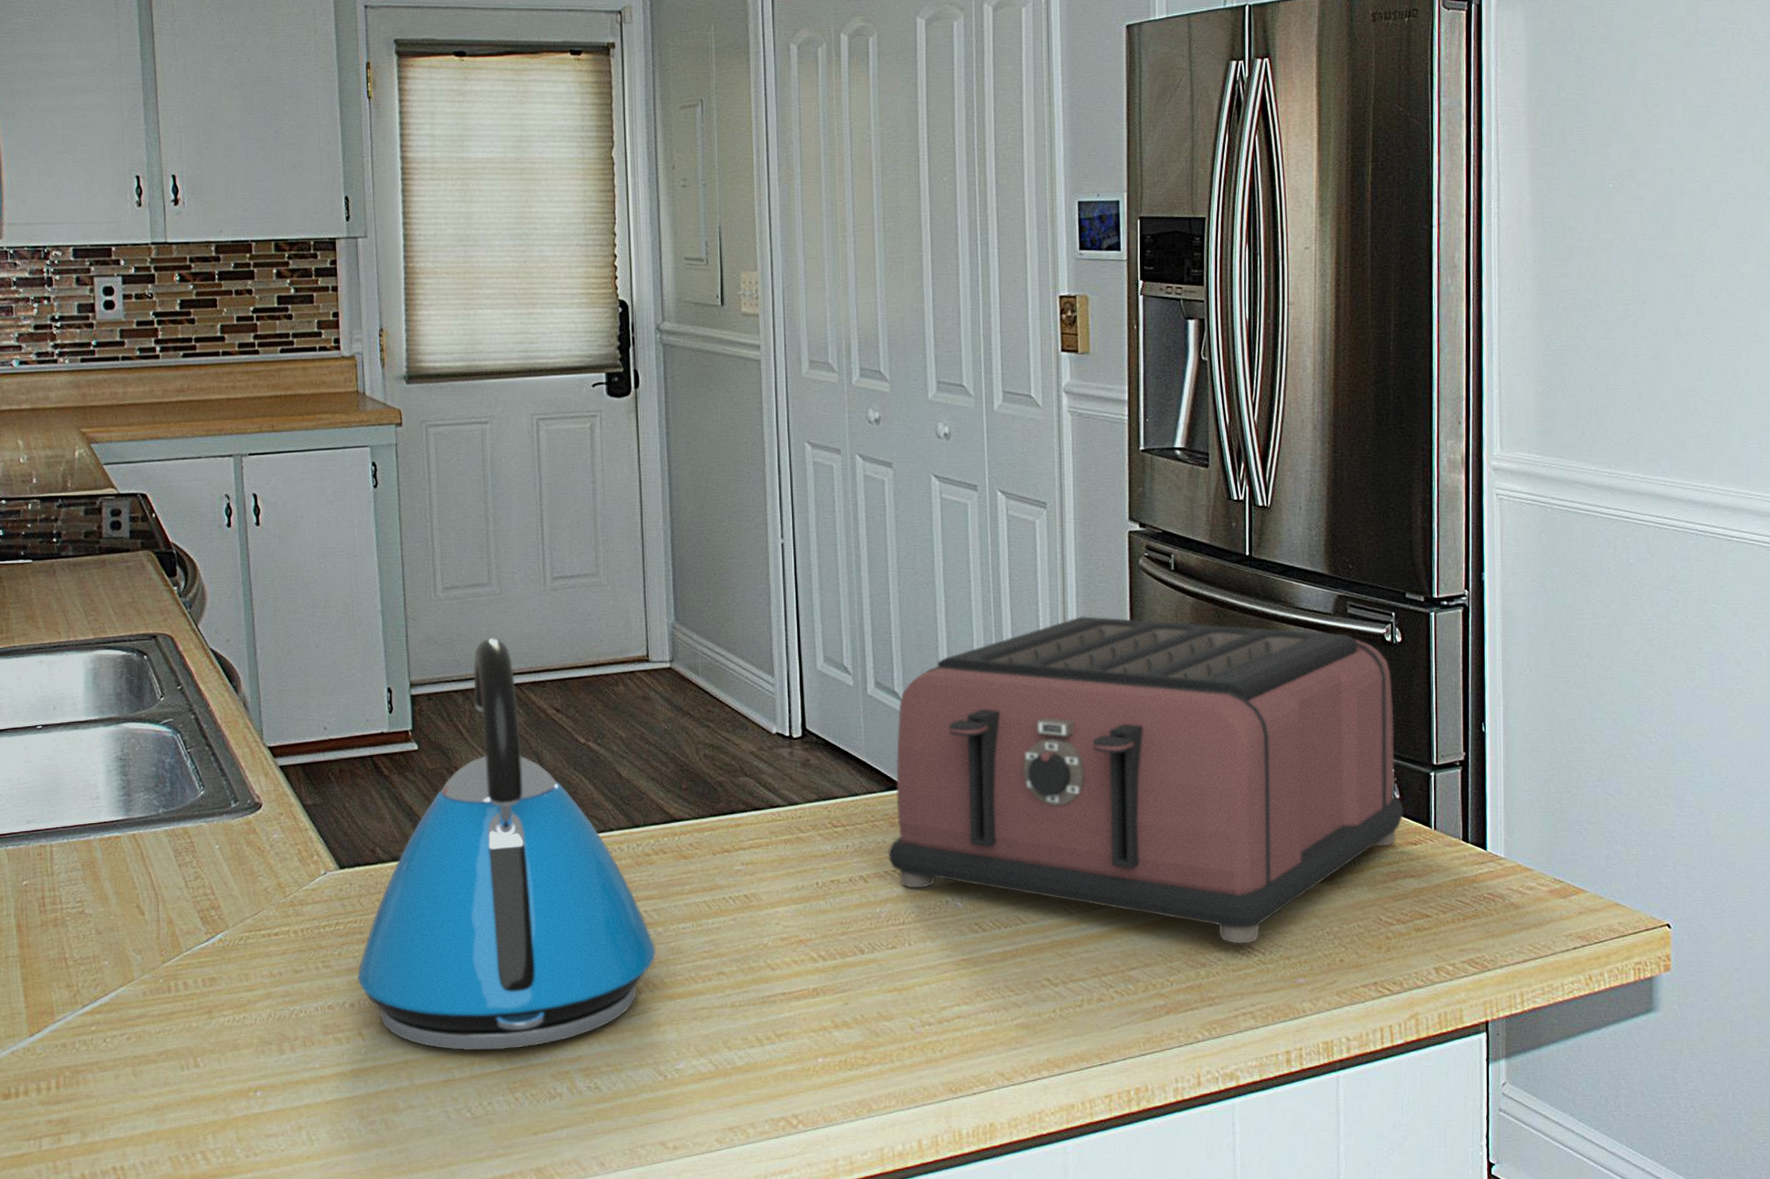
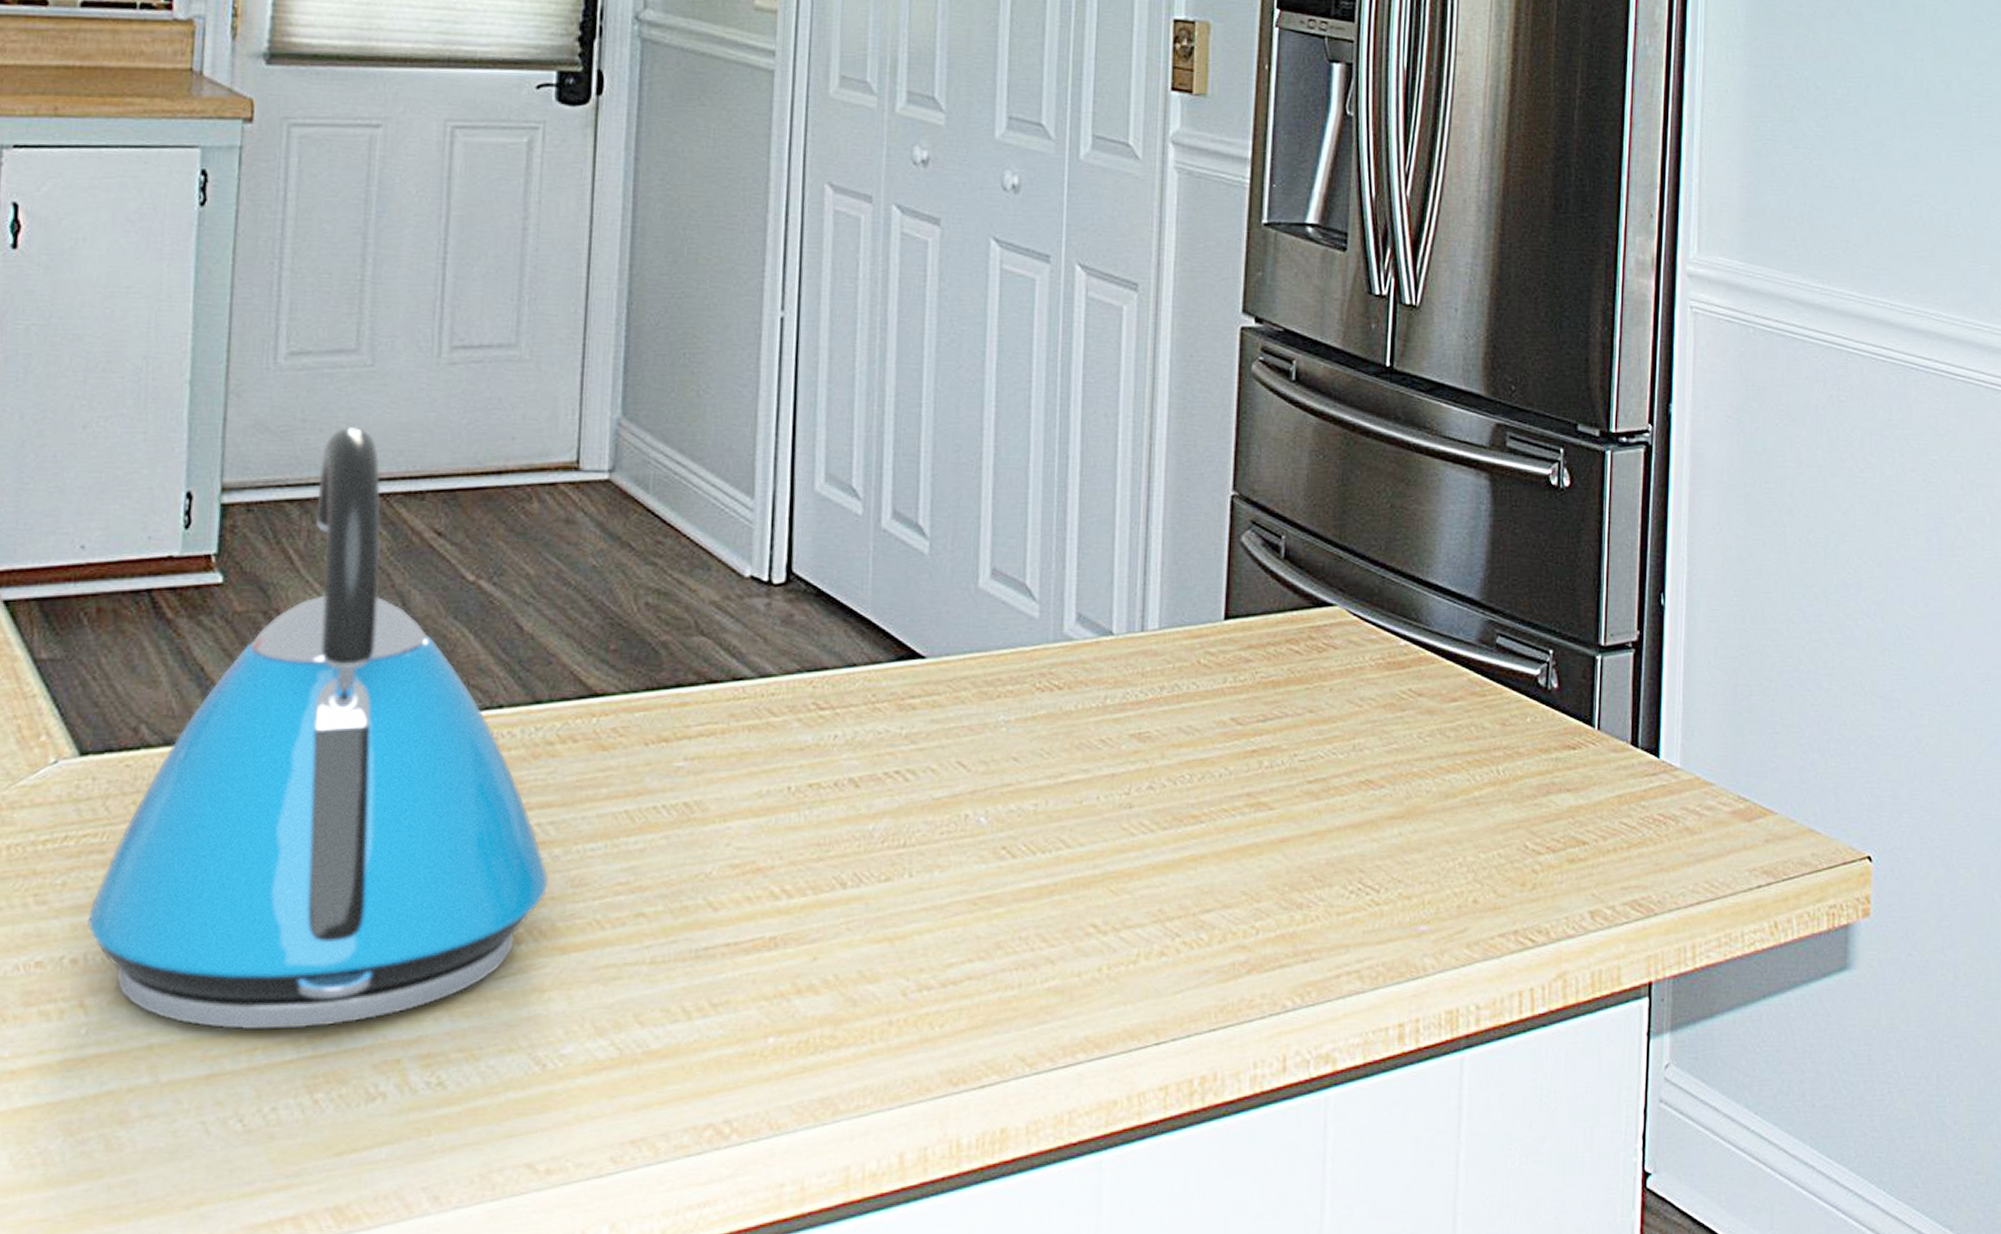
toaster: present [888,616,1404,944] -> none [890,435,1562,879]

